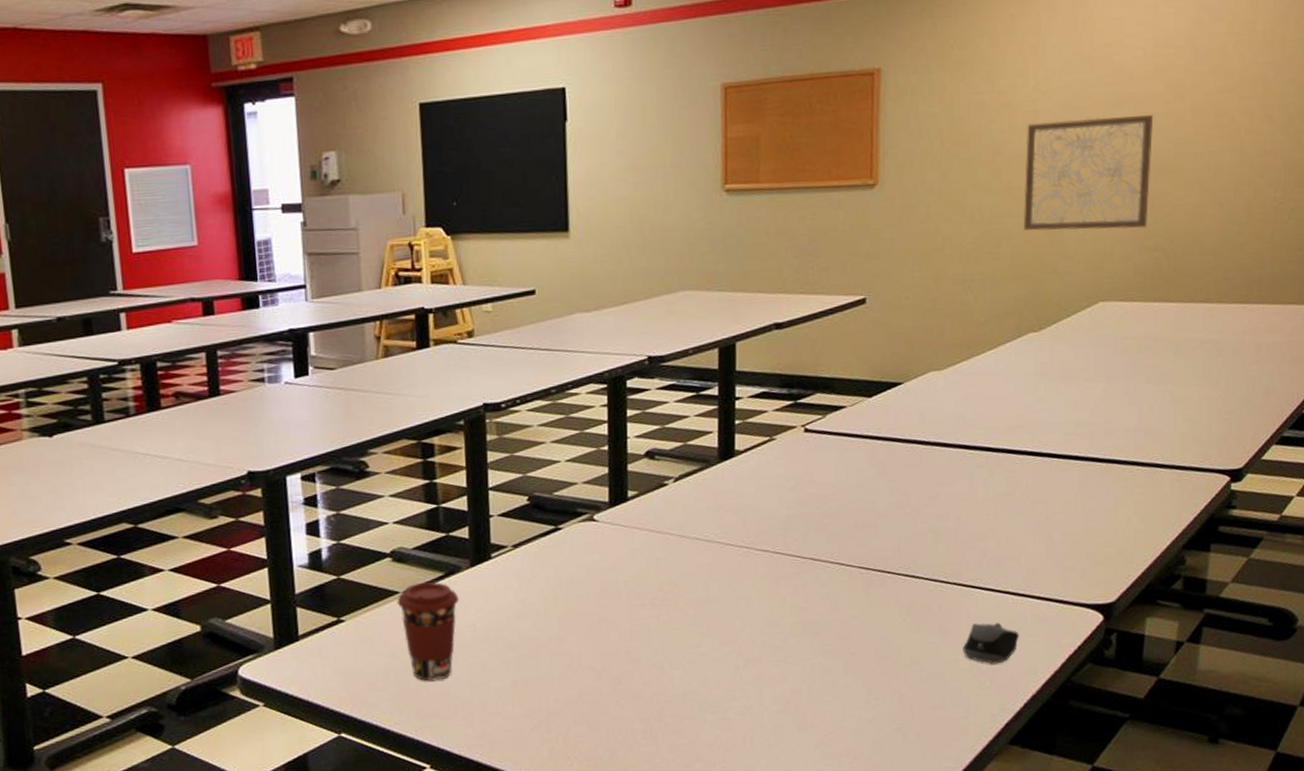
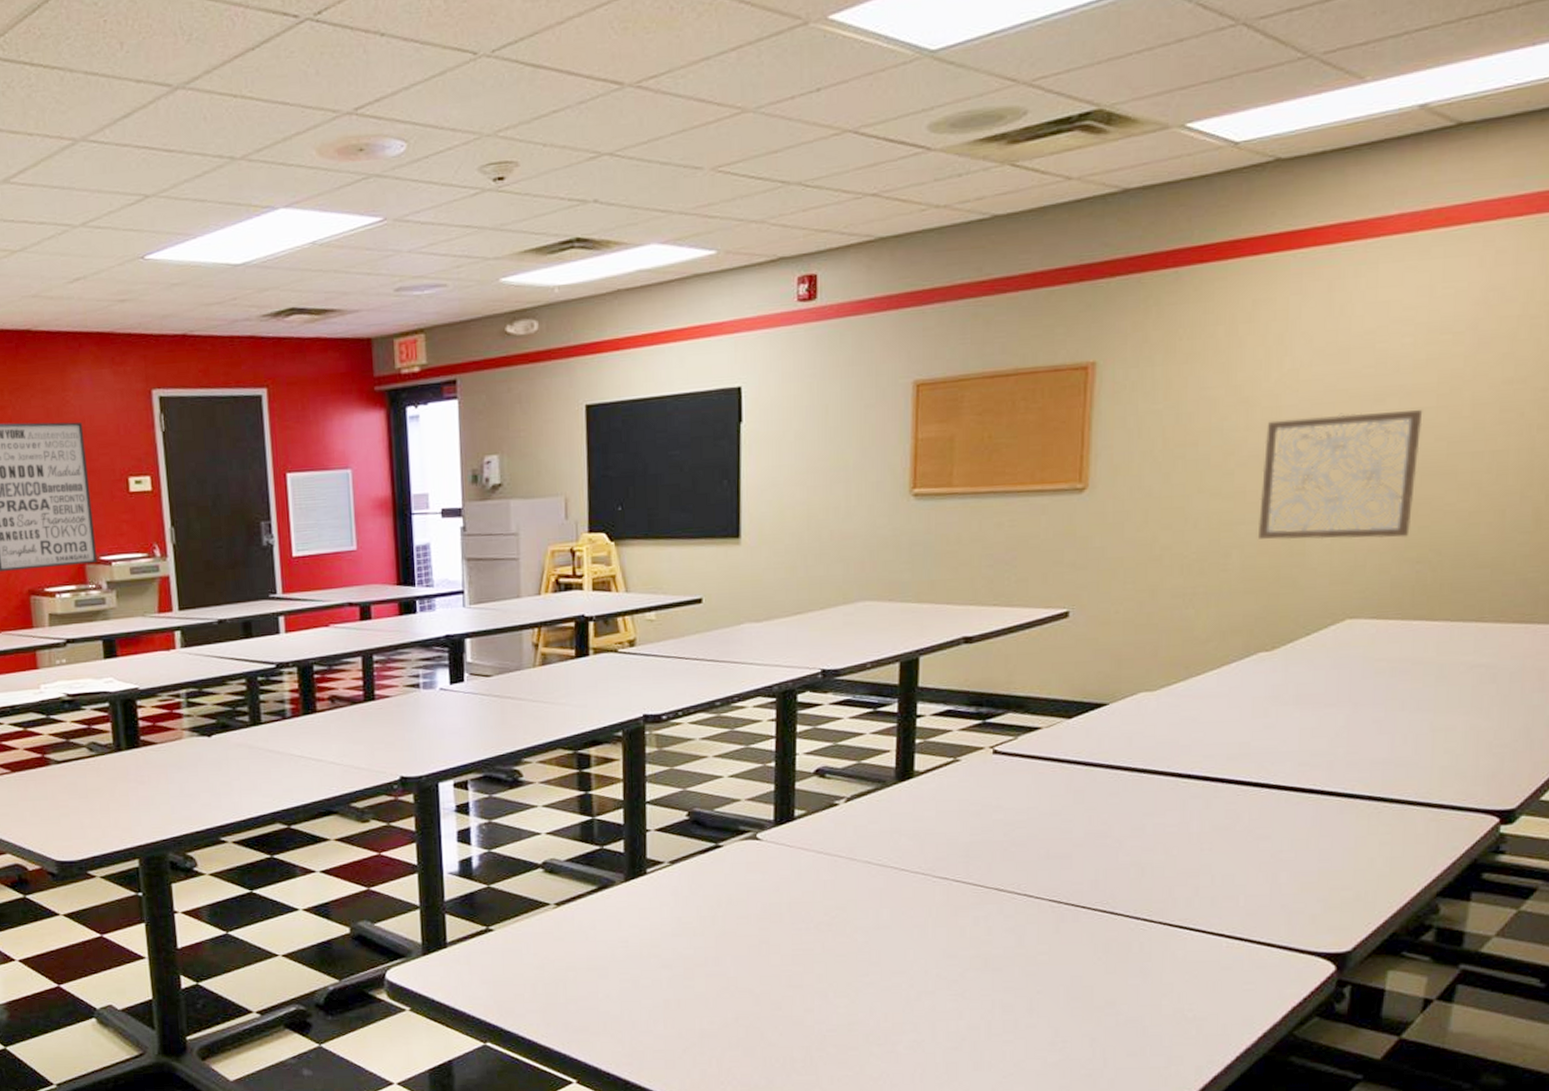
coffee cup: present [397,581,459,681] -> none [547,894,612,996]
computer mouse: present [963,622,1019,664] -> none [1166,966,1233,1012]

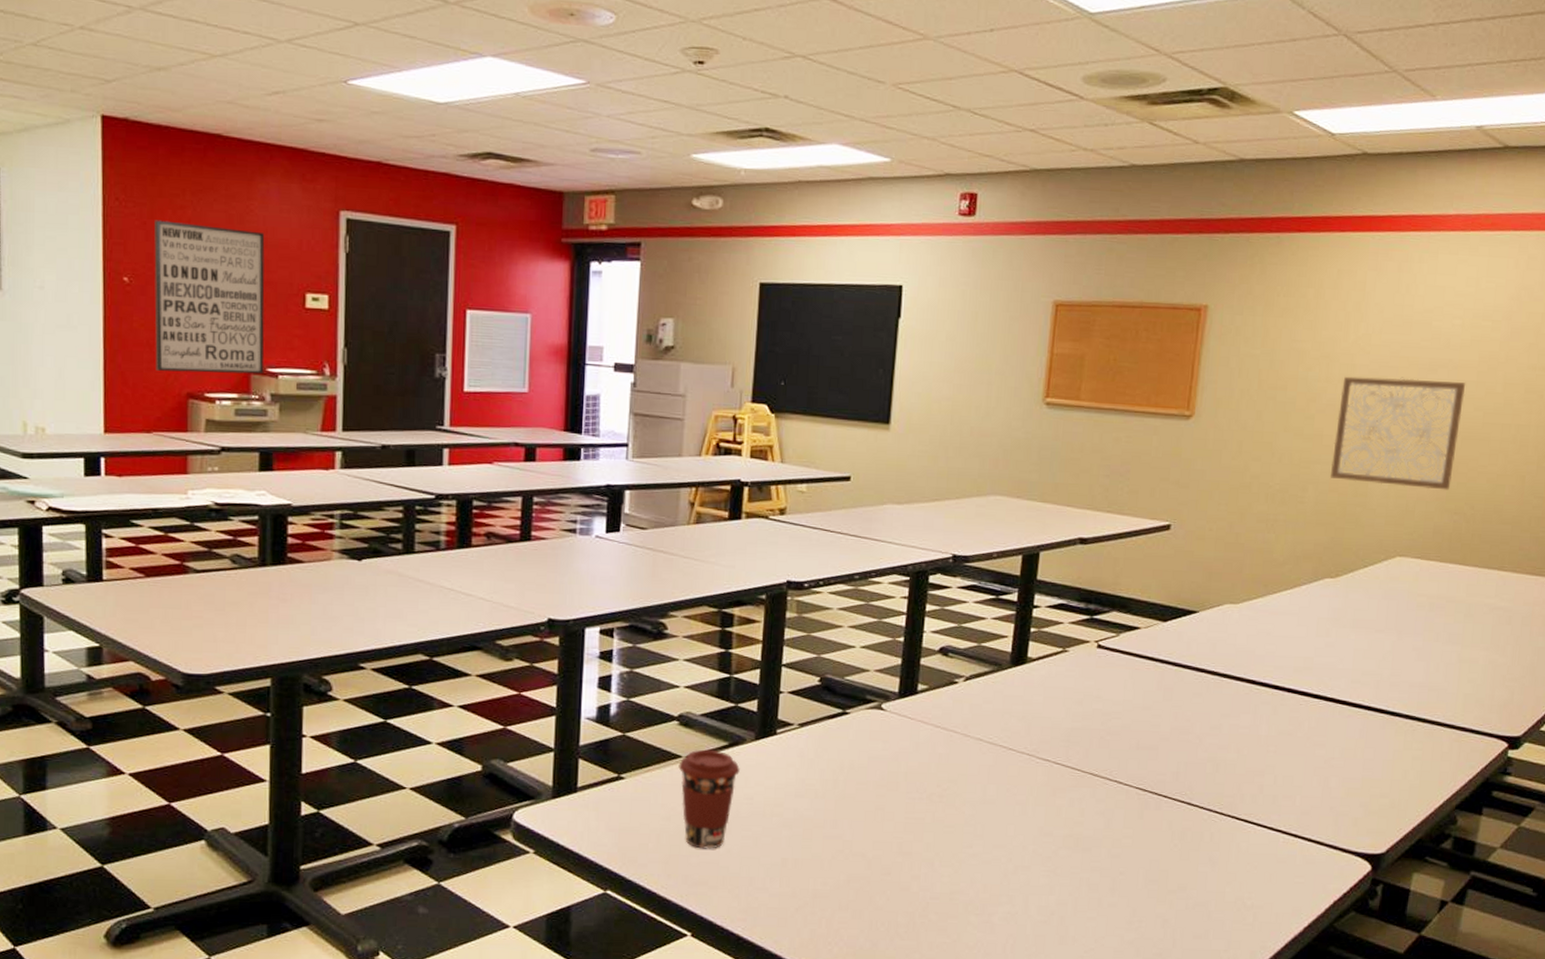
coffee cup: none [547,894,612,996] -> present [678,749,740,849]

